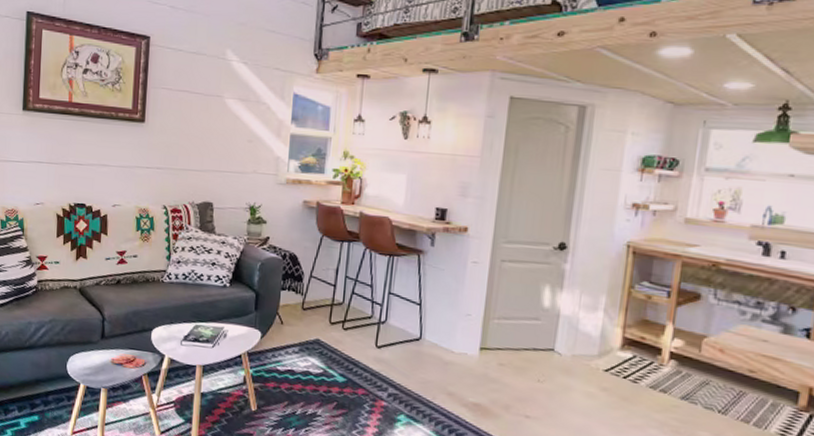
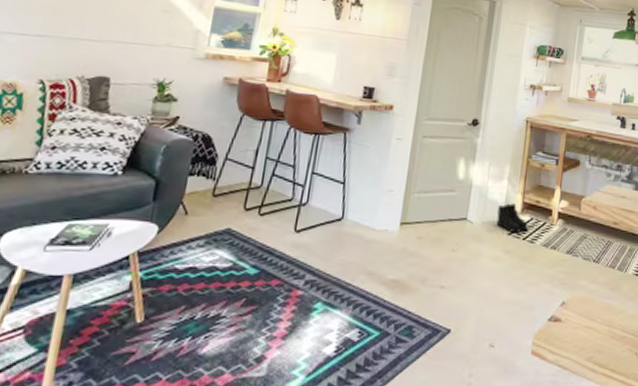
boots: none [590,337,630,370] -> present [496,203,528,233]

